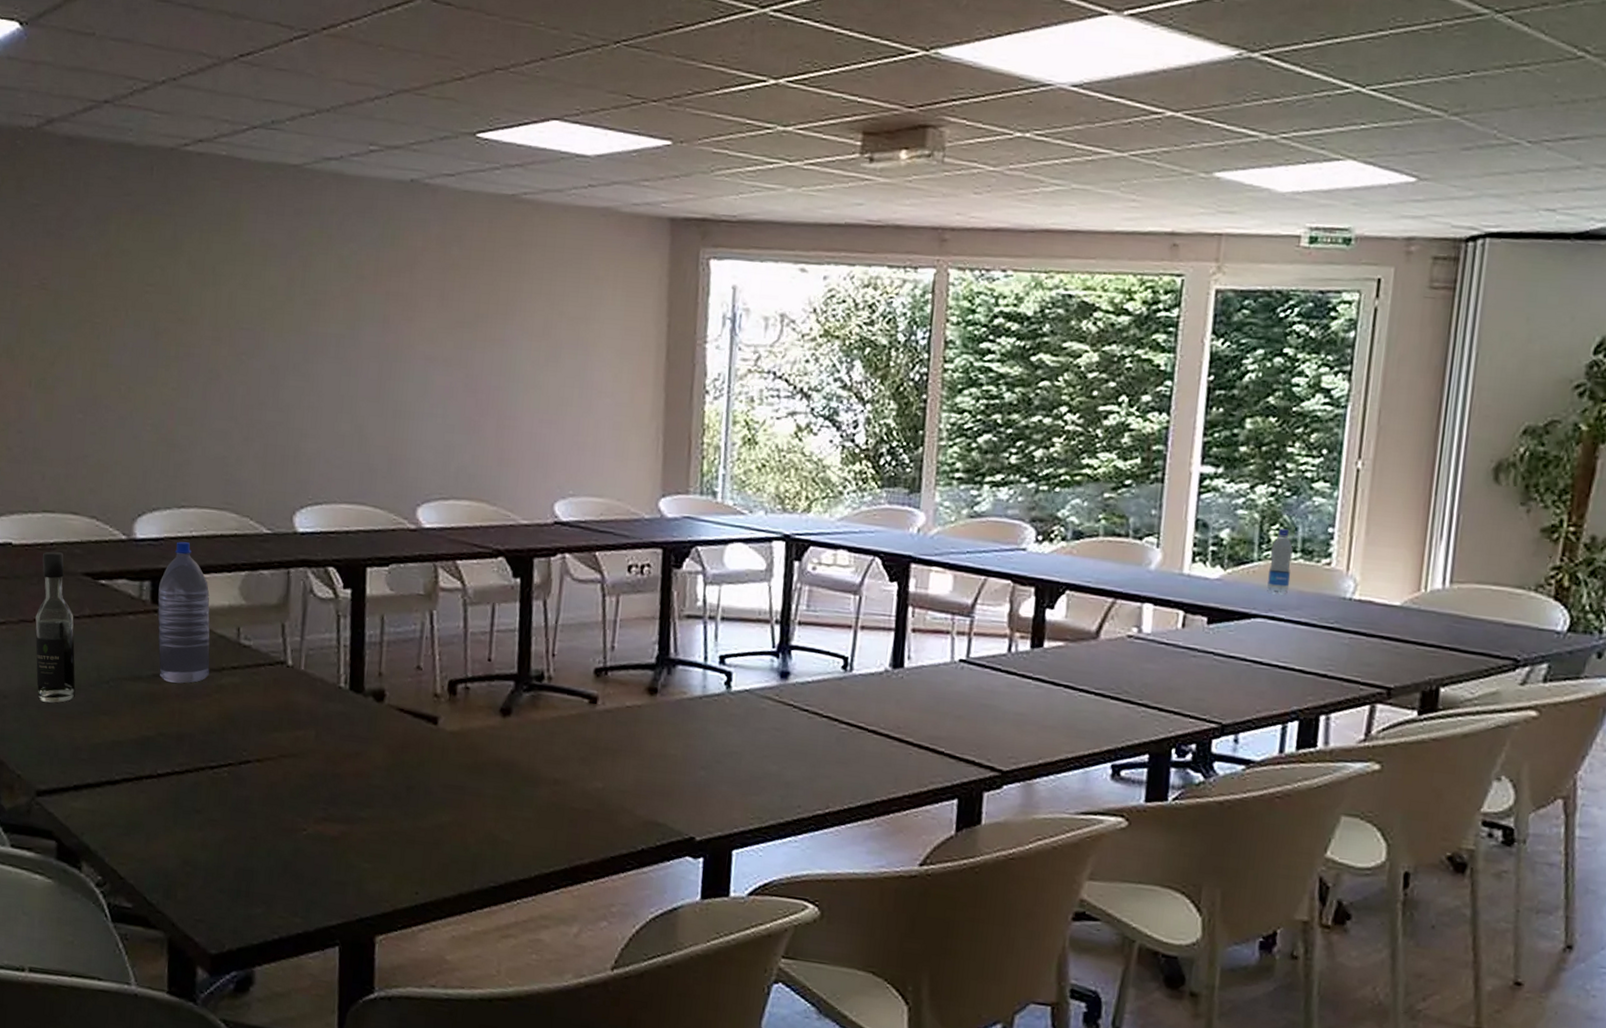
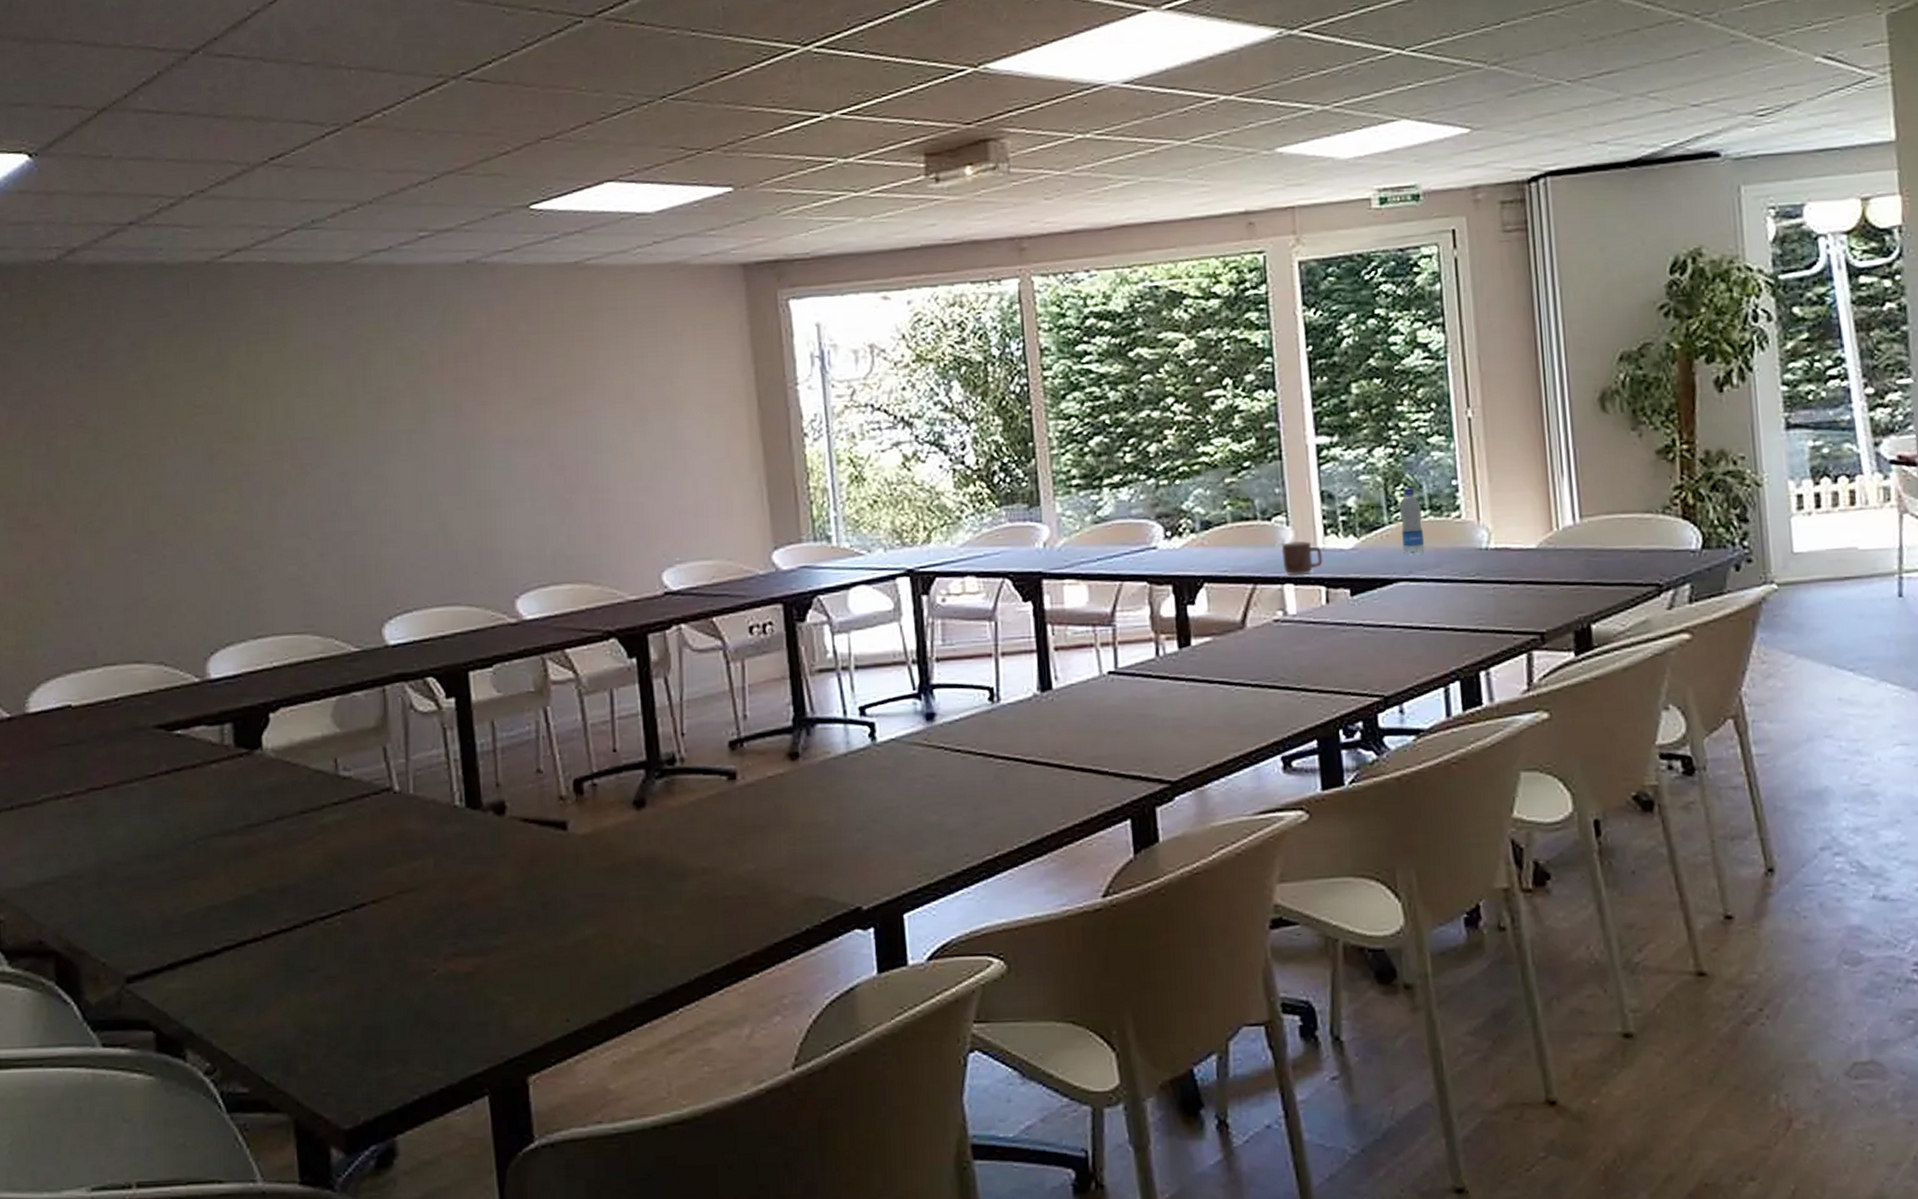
bottle: present [35,551,76,703] -> none [106,707,161,876]
water bottle: present [157,541,210,684] -> none [242,675,309,831]
mug: none [1145,563,1187,597] -> present [1281,540,1323,575]

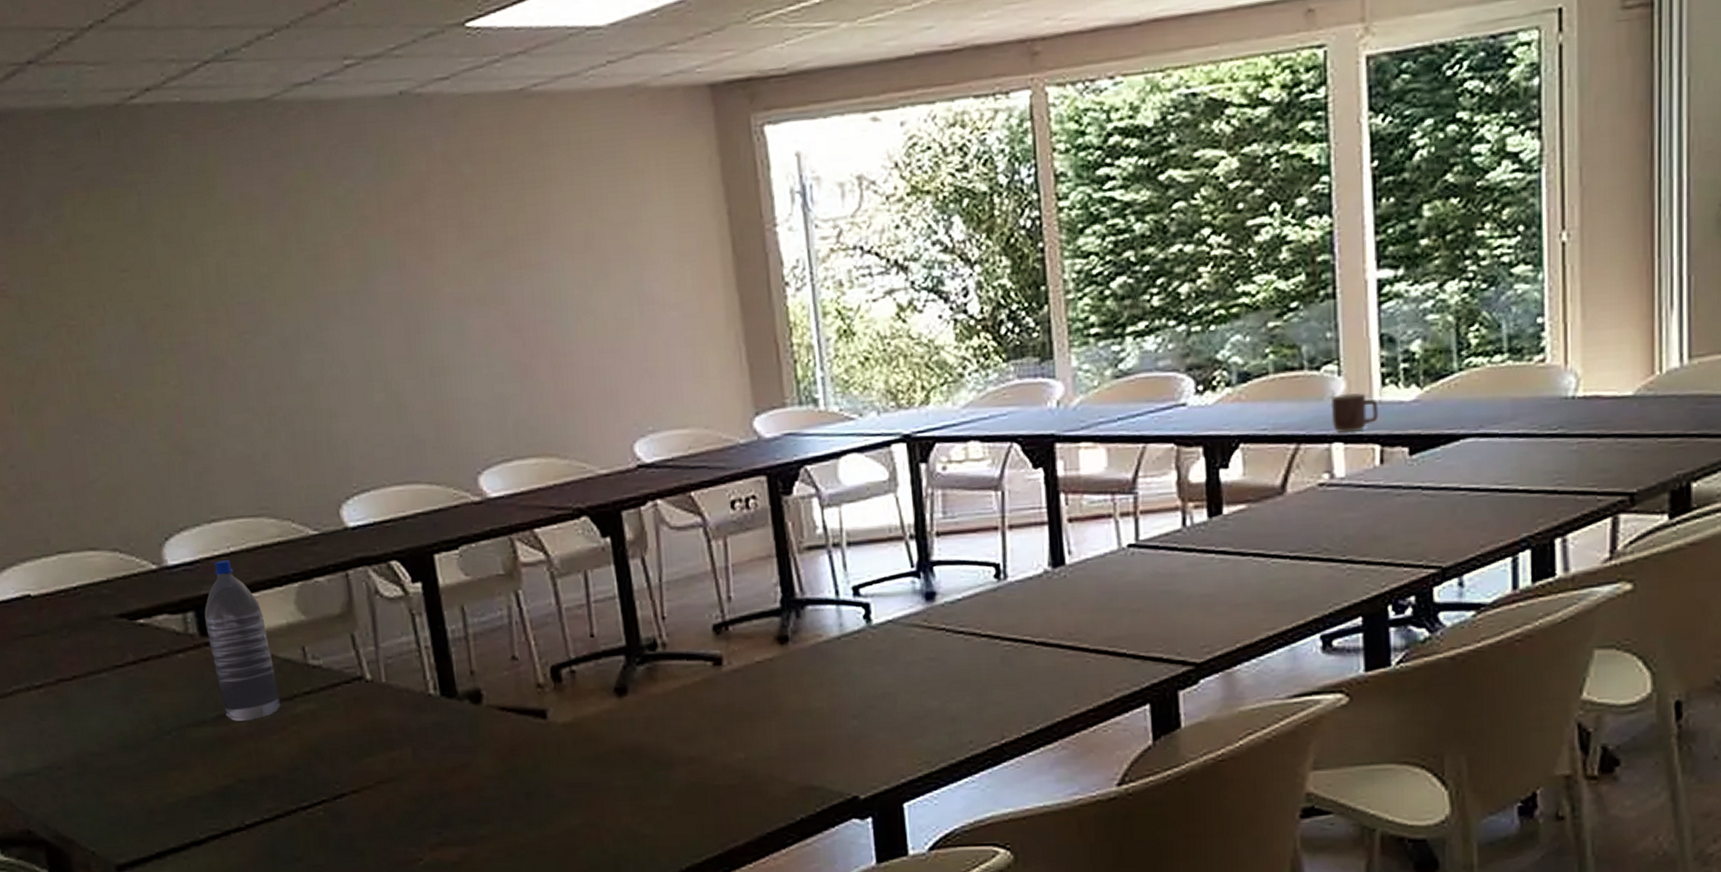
water bottle: none [242,675,309,831] -> present [204,560,282,721]
bottle: present [1399,488,1425,557] -> none [1472,328,1500,409]

